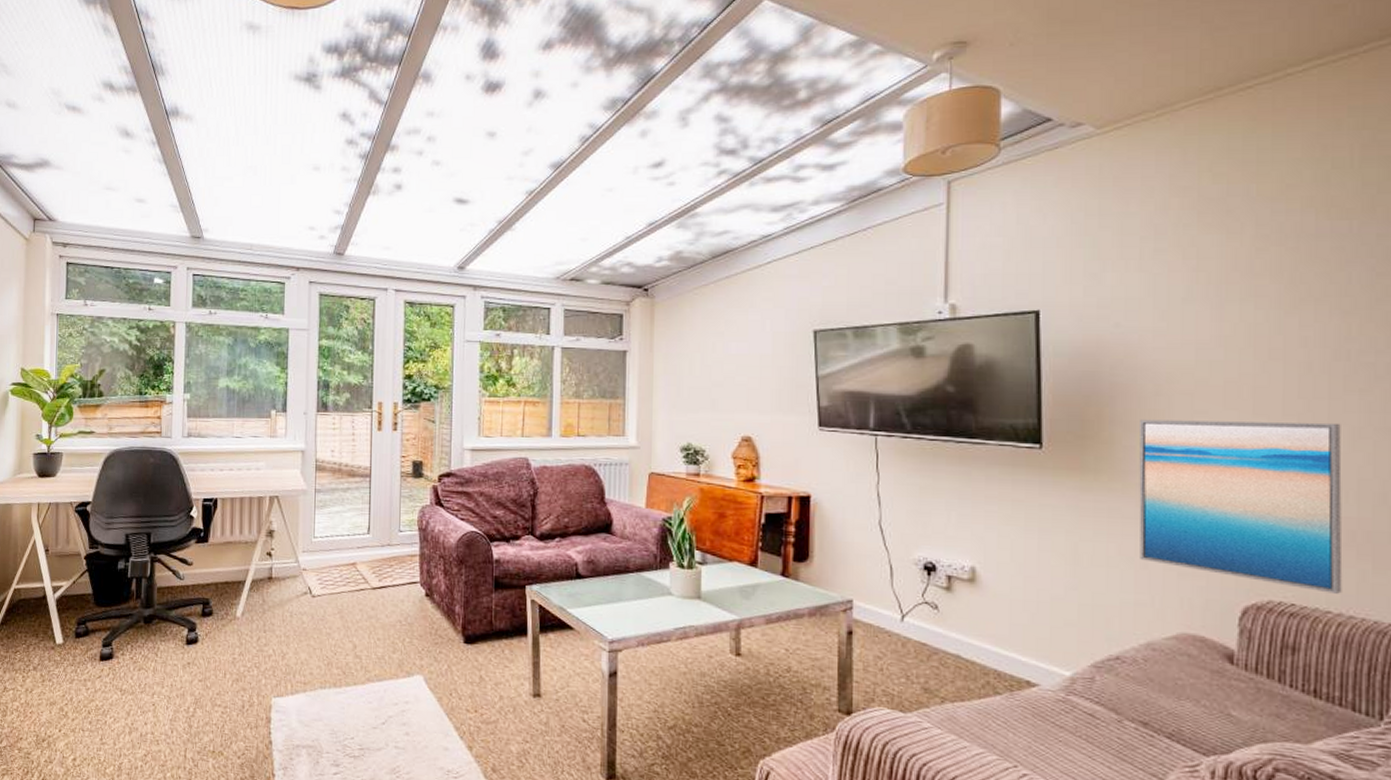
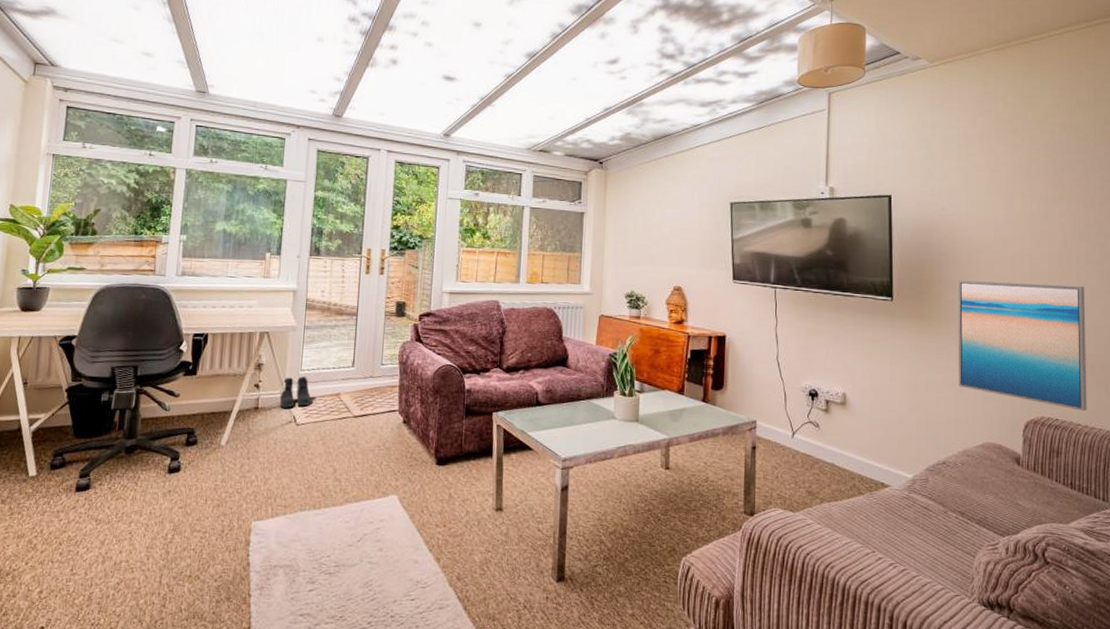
boots: none [293,544,326,578] -> present [279,376,311,408]

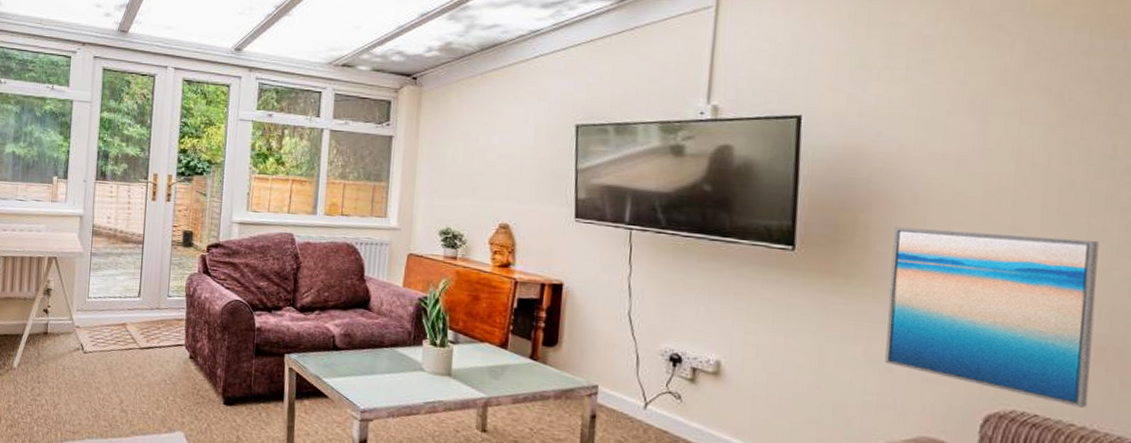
boots: present [279,376,311,408] -> none [67,304,98,335]

